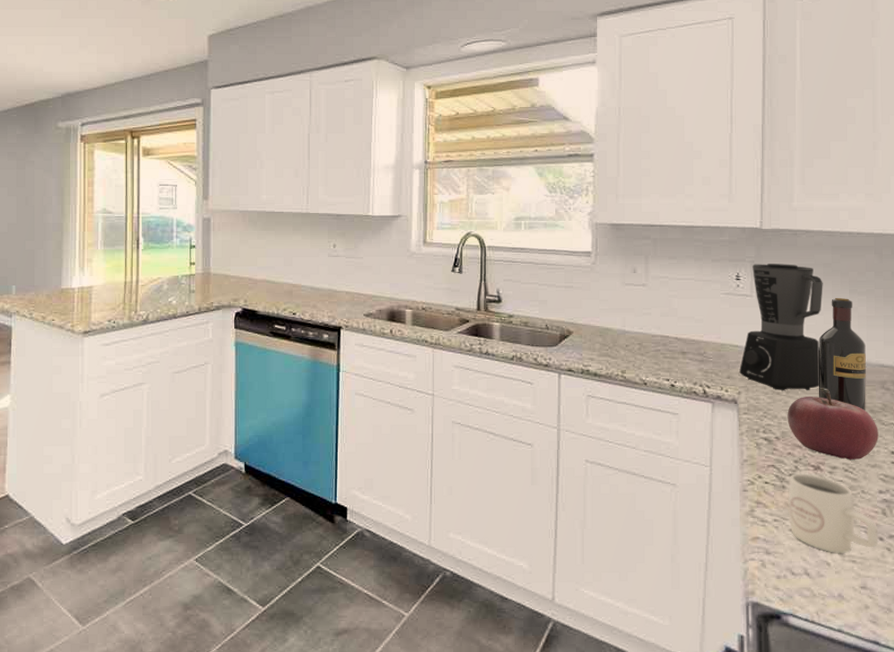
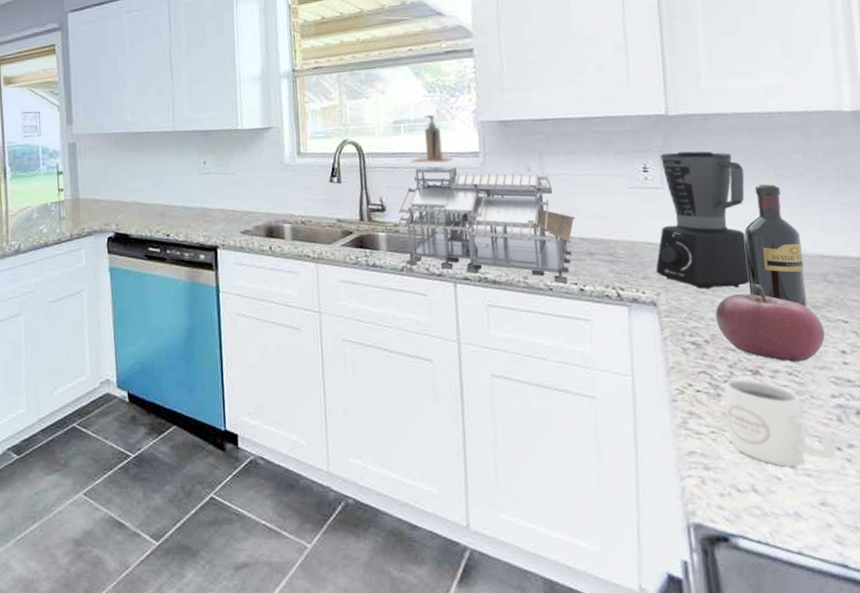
dish rack: none [511,263,673,378] -> present [397,166,576,283]
soap dispenser: none [528,213,568,260] -> present [411,114,454,163]

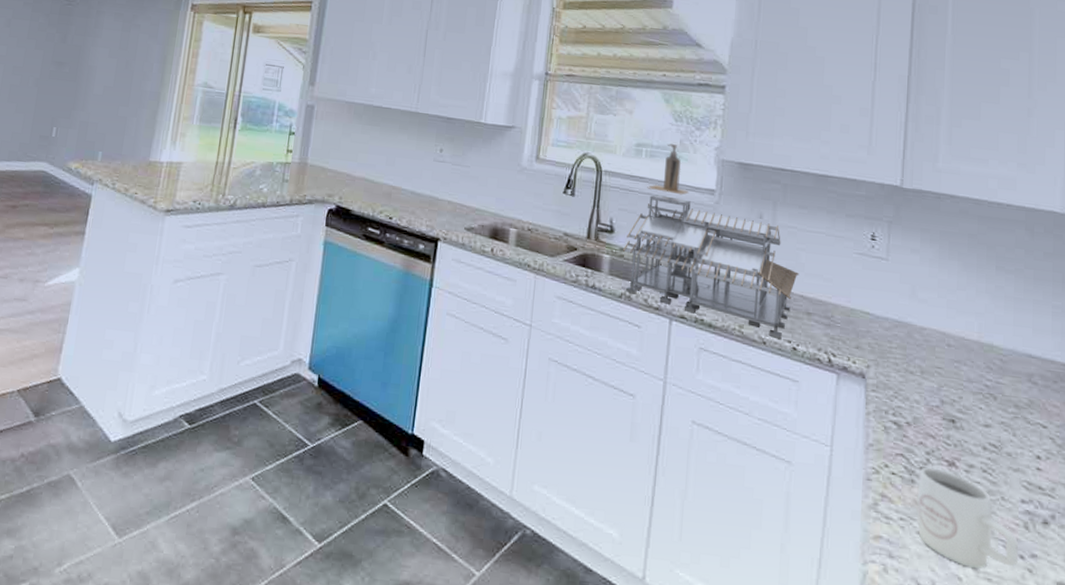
blender: present [656,151,751,289] -> none [869,224,967,373]
fruit: present [715,284,825,362] -> none [920,372,1023,461]
wine bottle: present [744,184,808,308] -> none [956,272,1012,406]

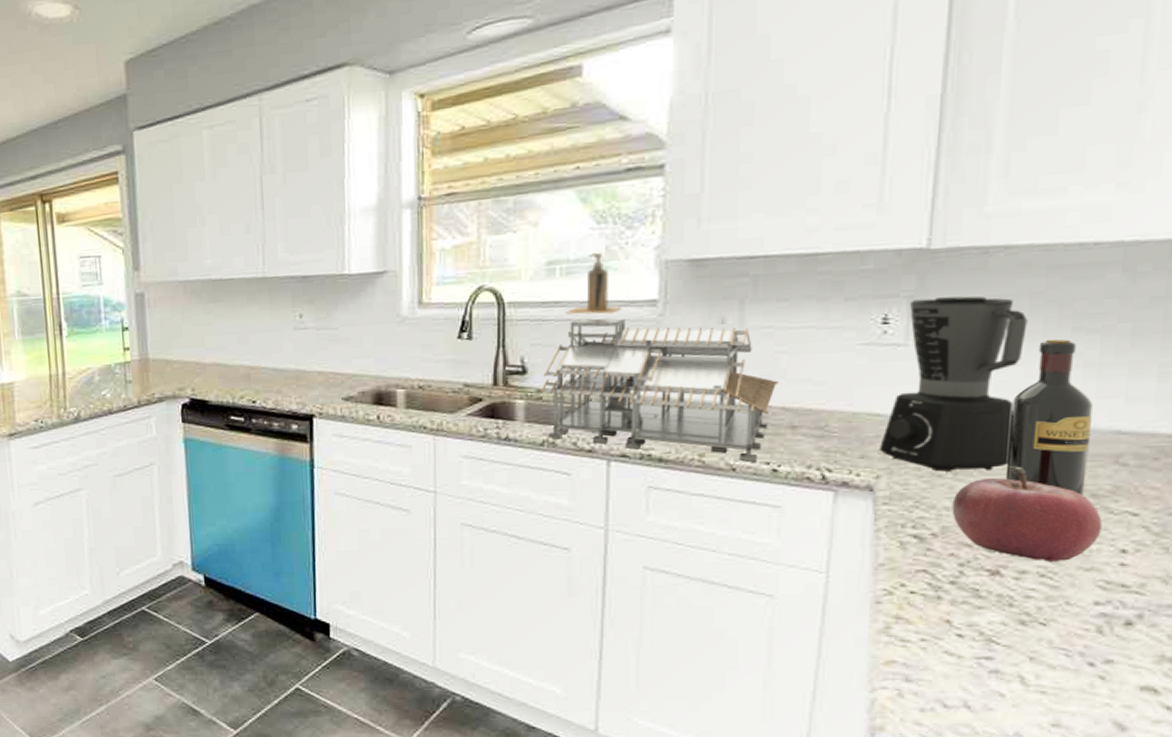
blender: none [869,224,967,373] -> present [879,296,1028,472]
mug: present [915,467,1019,568] -> none [942,580,1087,681]
fruit: none [920,372,1023,461] -> present [952,466,1102,561]
wine bottle: none [956,272,1012,406] -> present [1005,339,1093,496]

